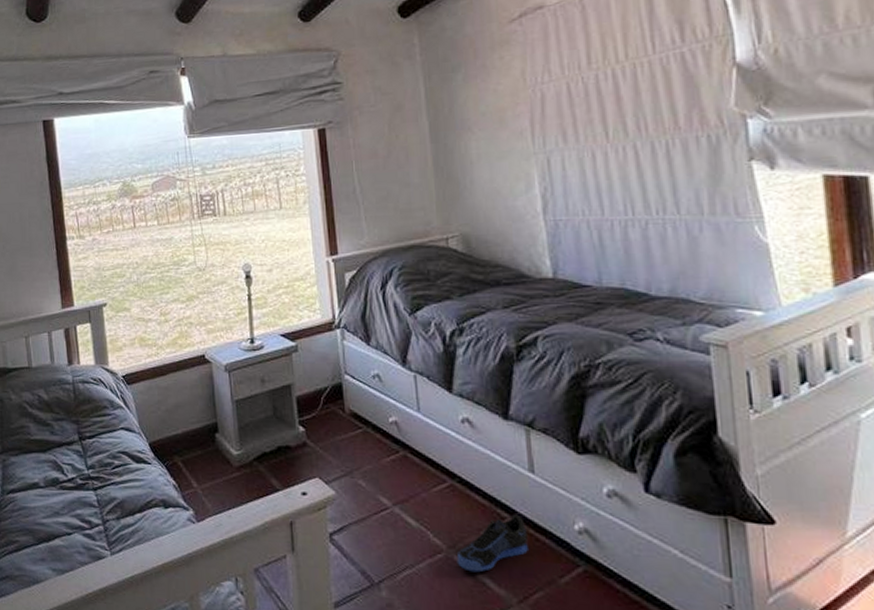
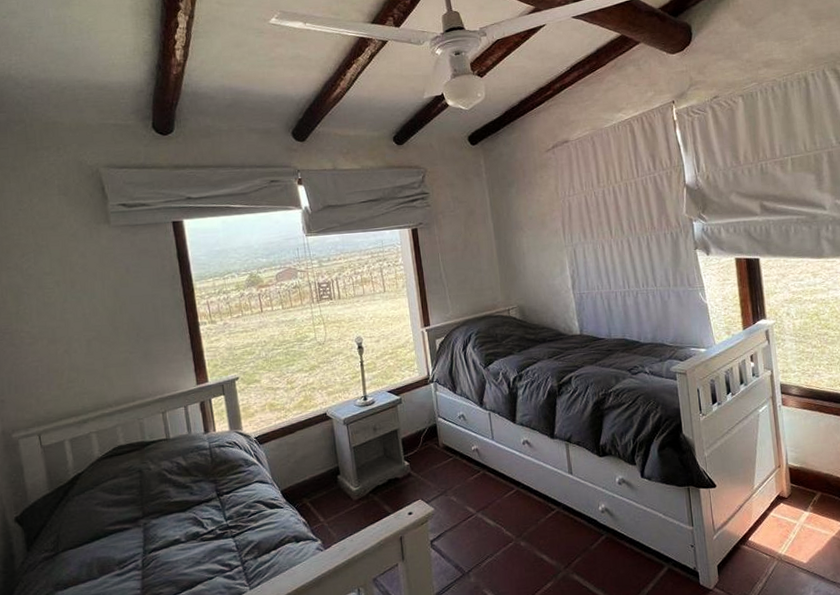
sneaker: present [456,514,528,573] -> none [522,505,570,552]

